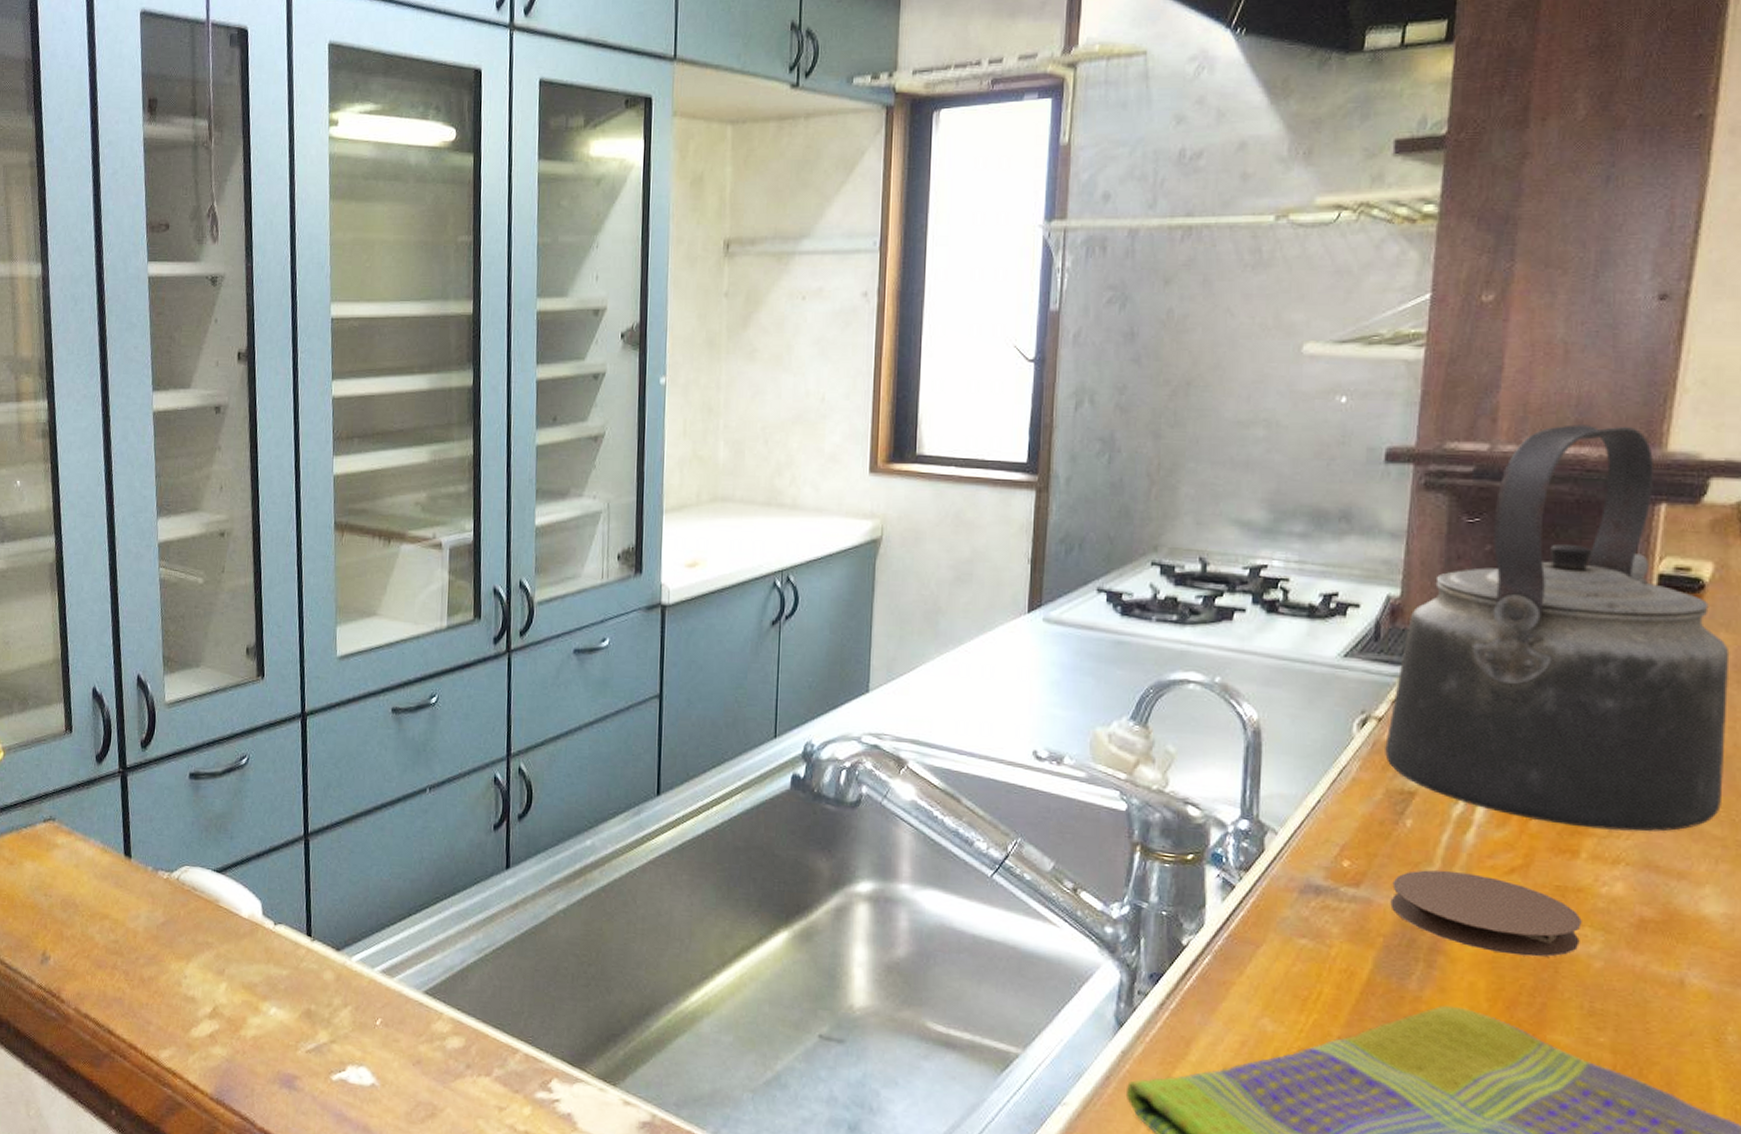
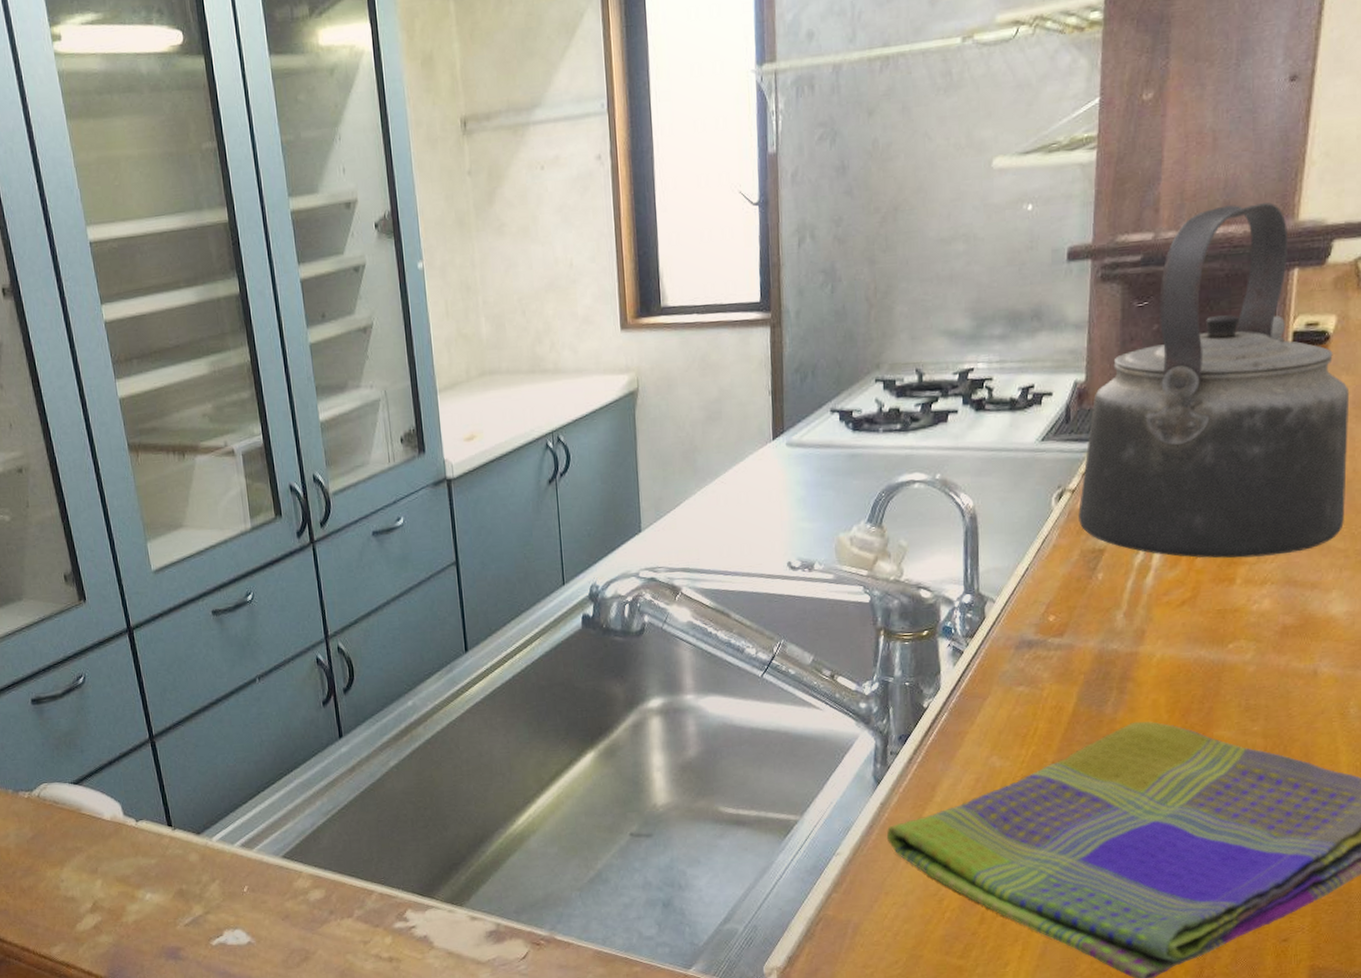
coaster: present [1390,870,1582,957] -> none [1088,610,1238,673]

